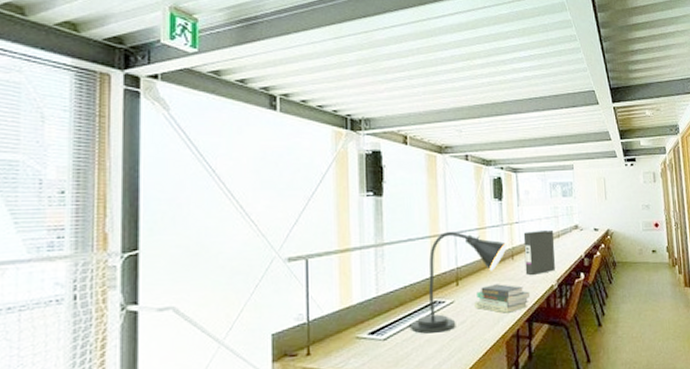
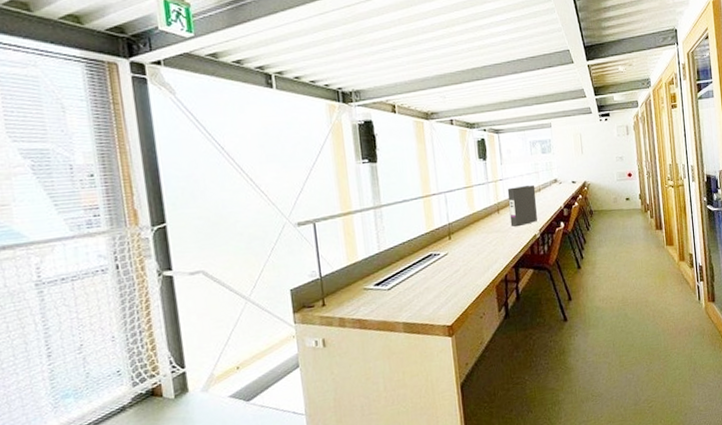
desk lamp: present [409,232,508,334] -> none [409,191,494,283]
books: present [474,284,531,313] -> none [466,236,516,262]

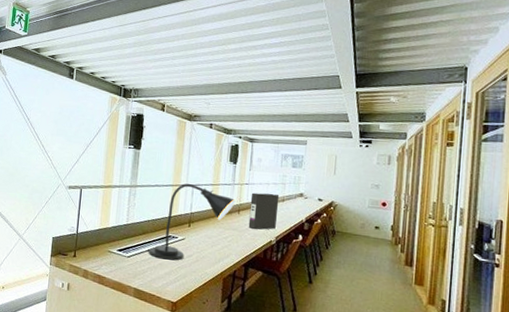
desk lamp: none [409,191,494,283] -> present [148,184,237,260]

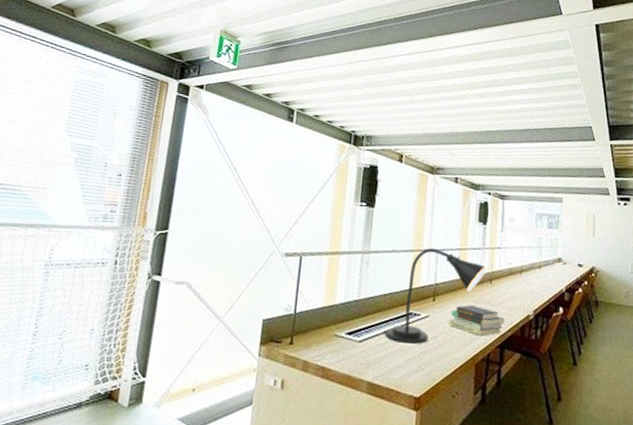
books: none [201,231,250,256] -> present [448,305,505,336]
binder: present [248,192,280,230] -> none [502,258,536,302]

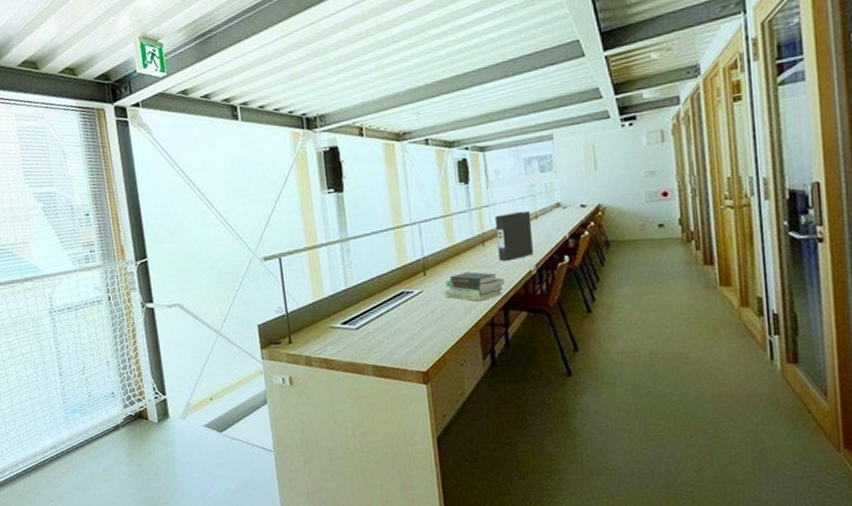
desk lamp: present [384,248,488,344] -> none [379,221,478,323]
binder: none [502,258,536,302] -> present [494,211,533,261]

